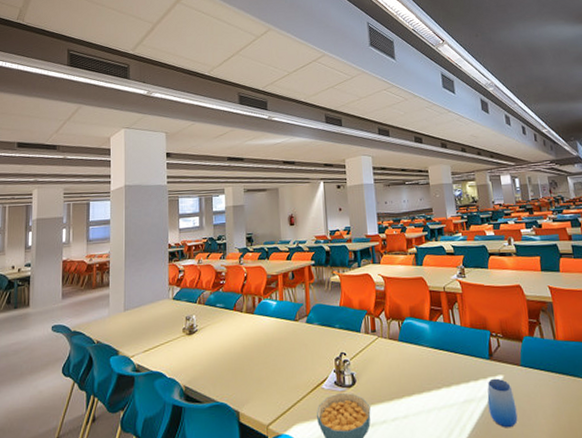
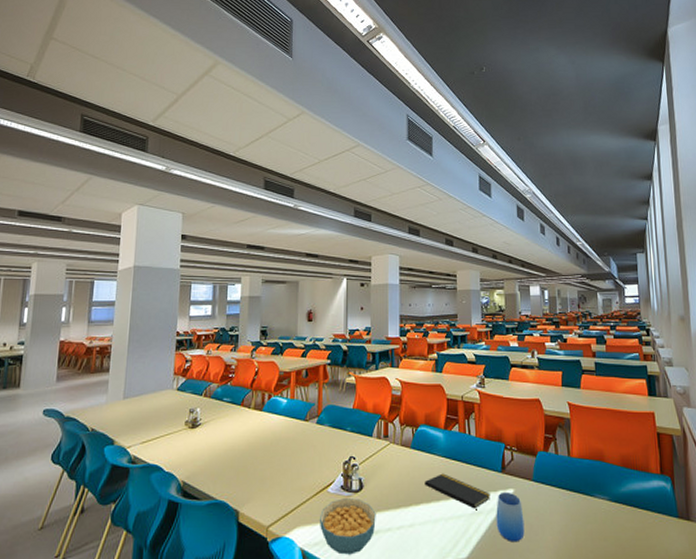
notepad: none [415,363,481,398] -> present [424,473,490,511]

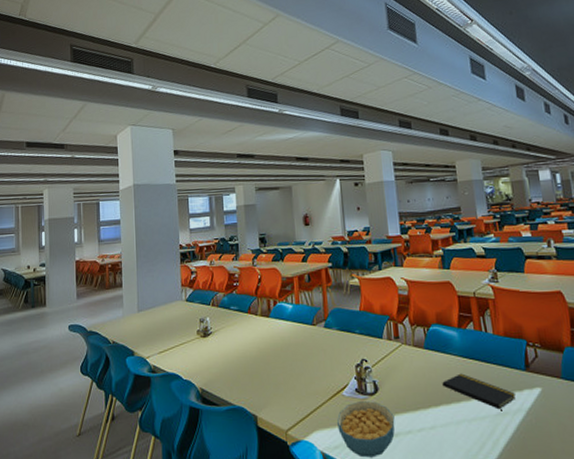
cup: present [496,491,525,543] -> none [523,390,558,444]

